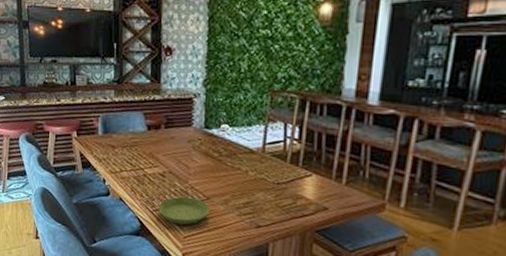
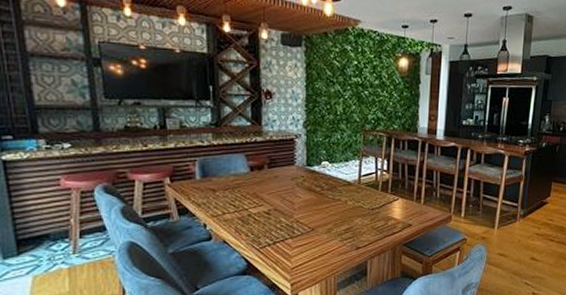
saucer: present [158,196,210,225] -> none [265,230,315,257]

